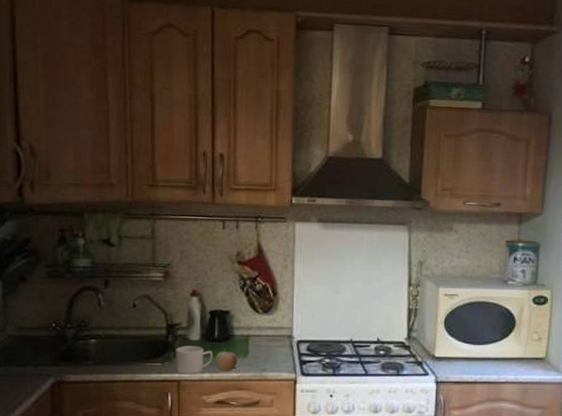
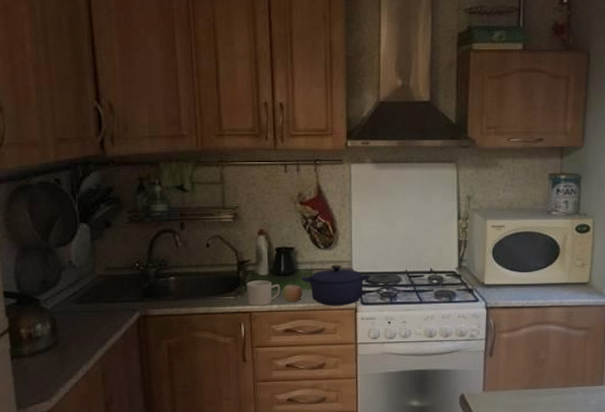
cooking pot: none [237,330,312,376] -> present [302,264,371,306]

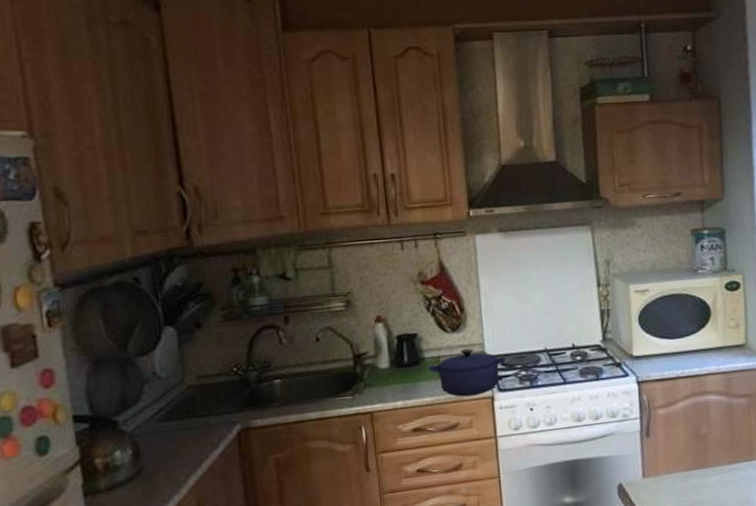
mug: present [247,280,281,307] -> none [365,373,405,406]
fruit: present [282,282,303,304] -> none [406,373,431,398]

